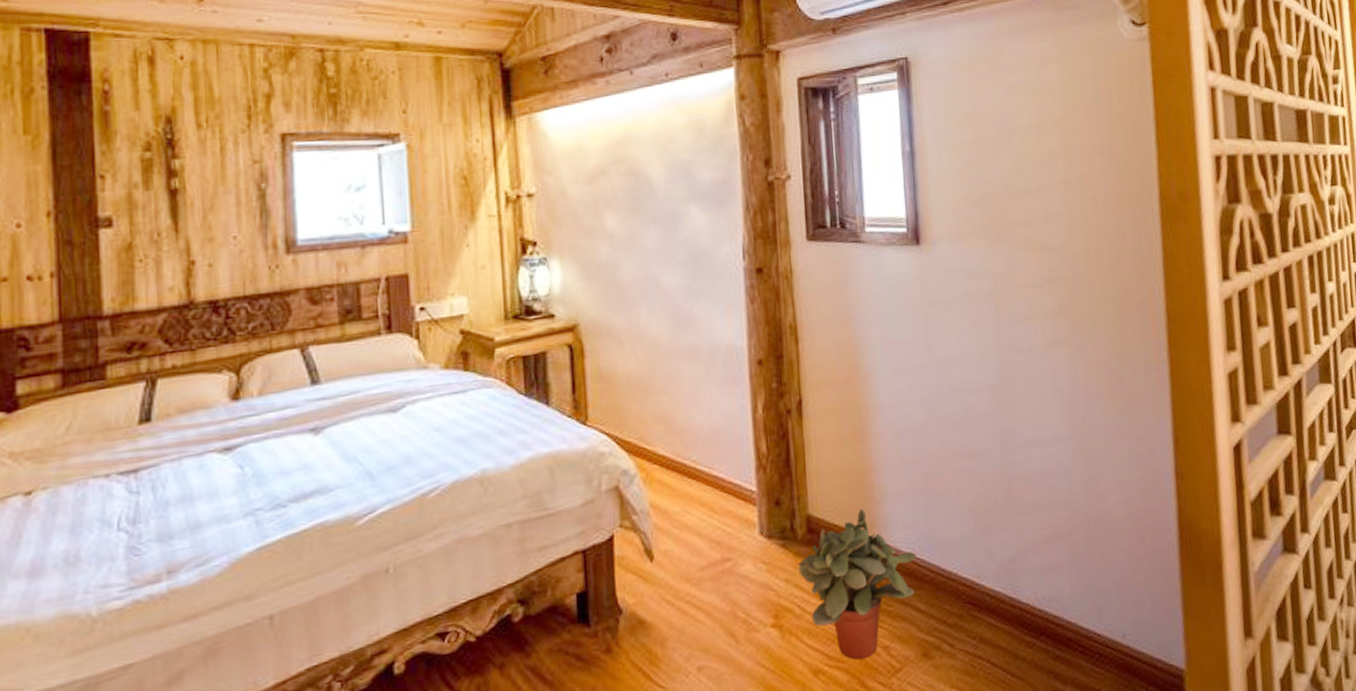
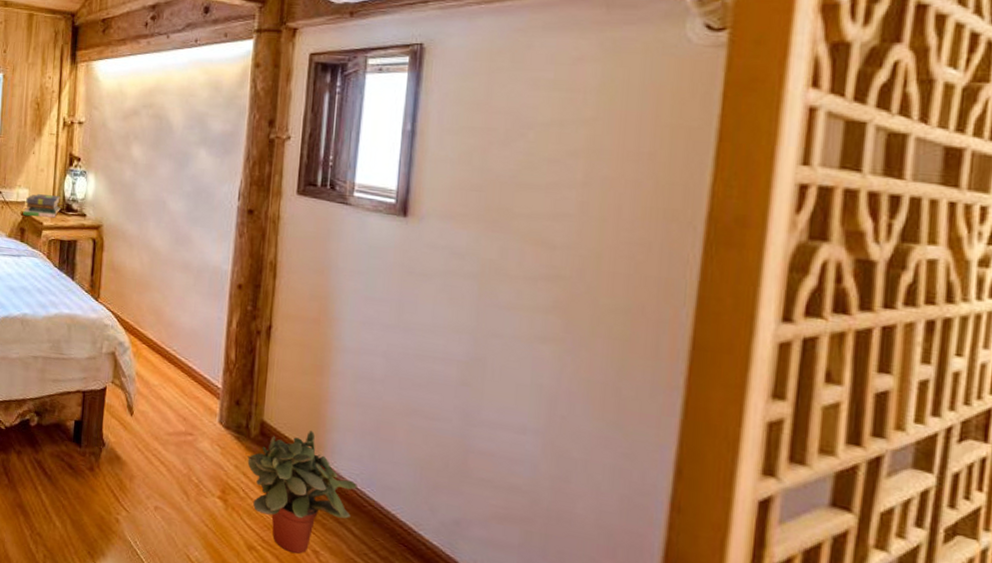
books: none [462,297,517,334] -> present [23,194,61,218]

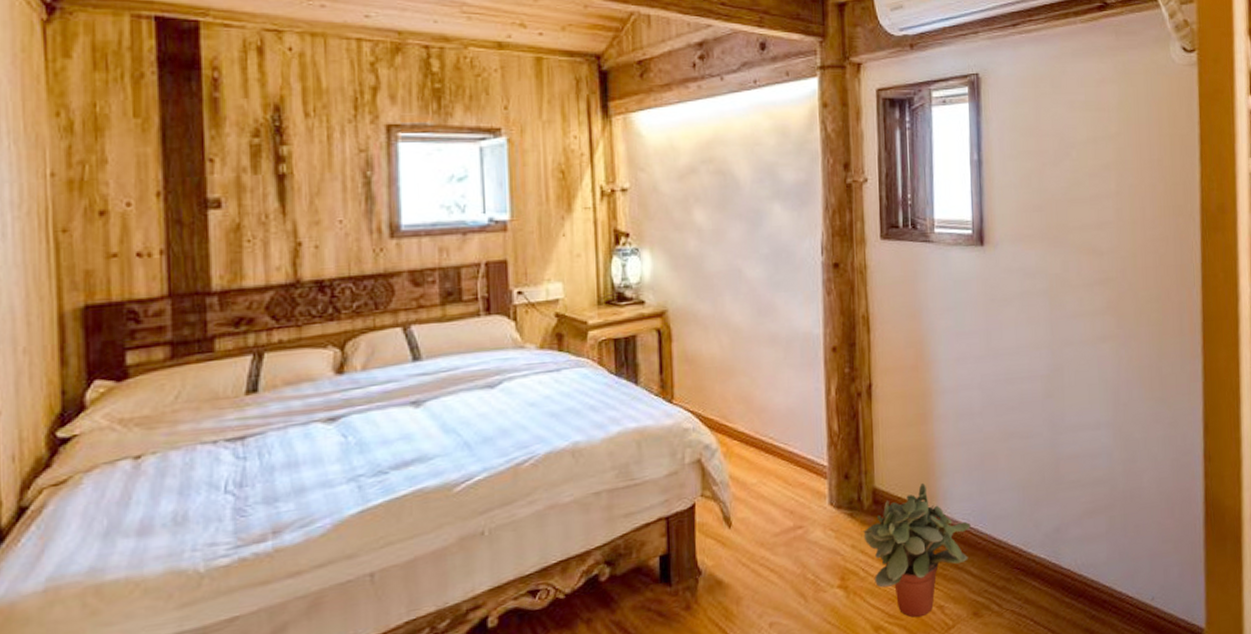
books: present [23,194,61,218] -> none [558,284,610,317]

